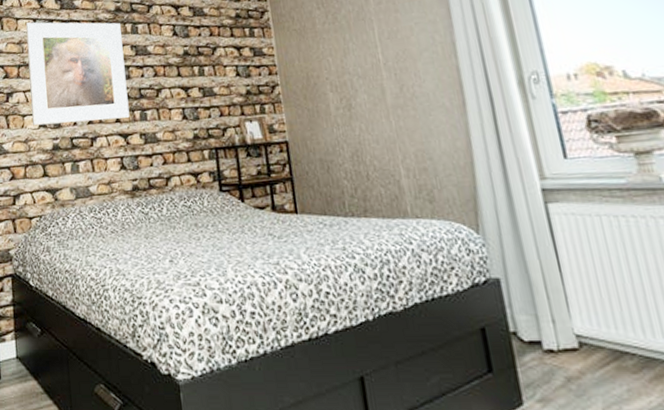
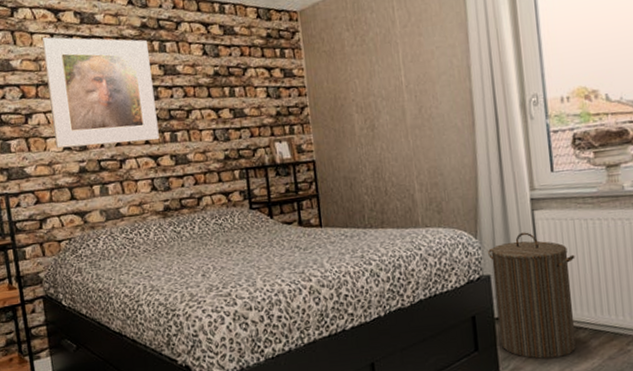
laundry hamper: none [494,228,623,391] -> present [488,232,577,359]

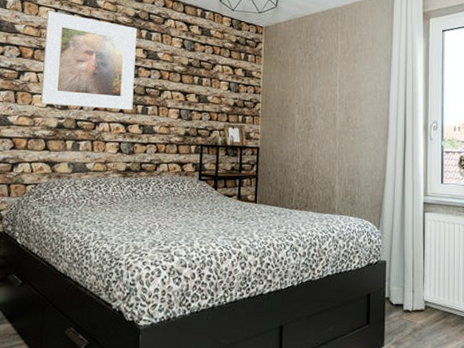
laundry hamper: present [488,232,577,359] -> none [386,229,453,338]

